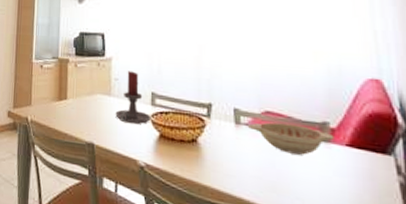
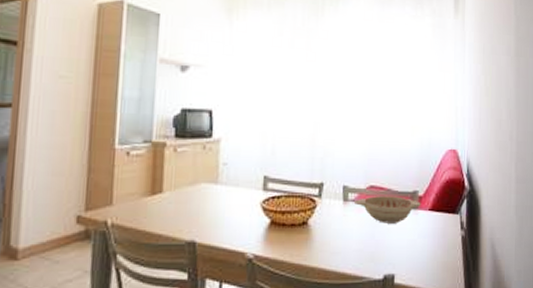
candle holder: present [115,71,151,124] -> none [222,153,262,212]

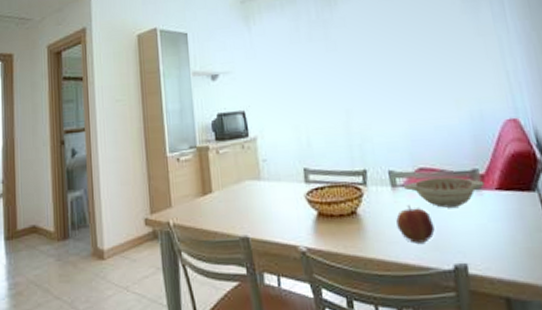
apple: none [342,219,374,255] -> present [396,205,435,243]

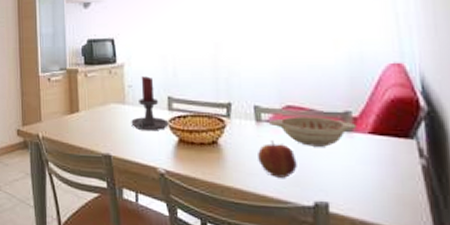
candle holder: none [268,148,307,207] -> present [131,76,169,130]

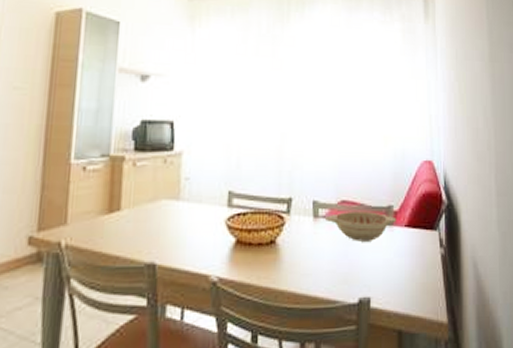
candle holder: present [131,76,169,130] -> none [184,167,227,231]
apple: present [258,140,297,178] -> none [313,237,347,276]

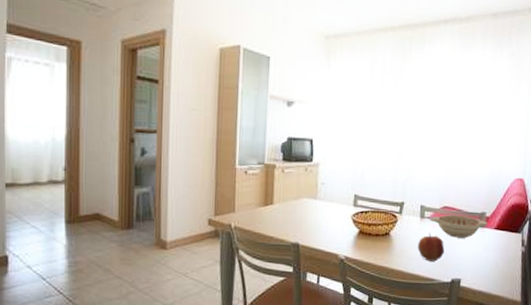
apple: none [313,237,347,276] -> present [418,233,445,262]

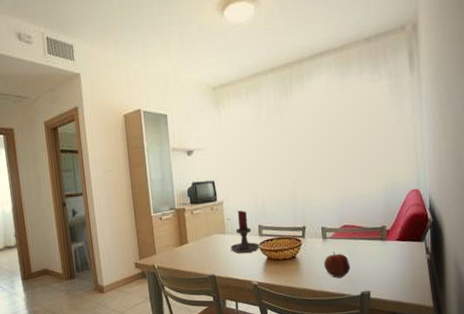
candle holder: none [320,175,353,223] -> present [230,210,260,253]
decorative bowl: present [429,215,488,238] -> none [331,231,389,253]

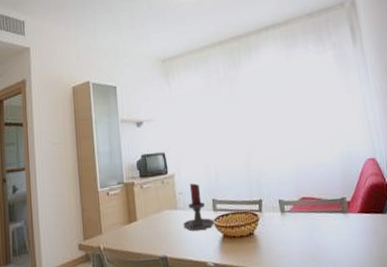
apple: present [324,252,350,278] -> none [284,227,313,257]

